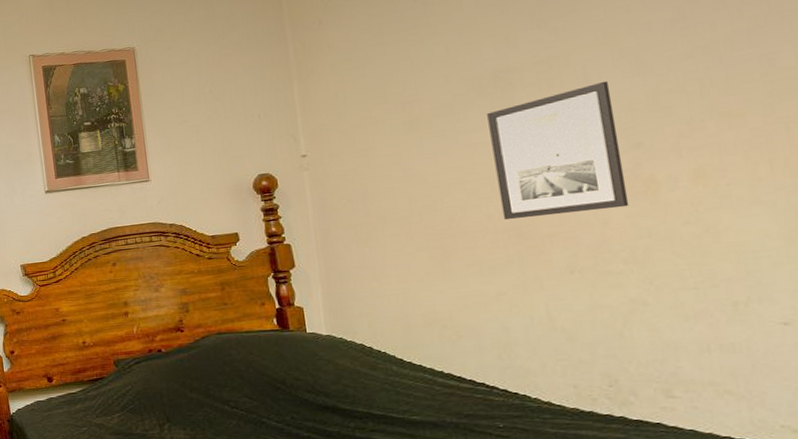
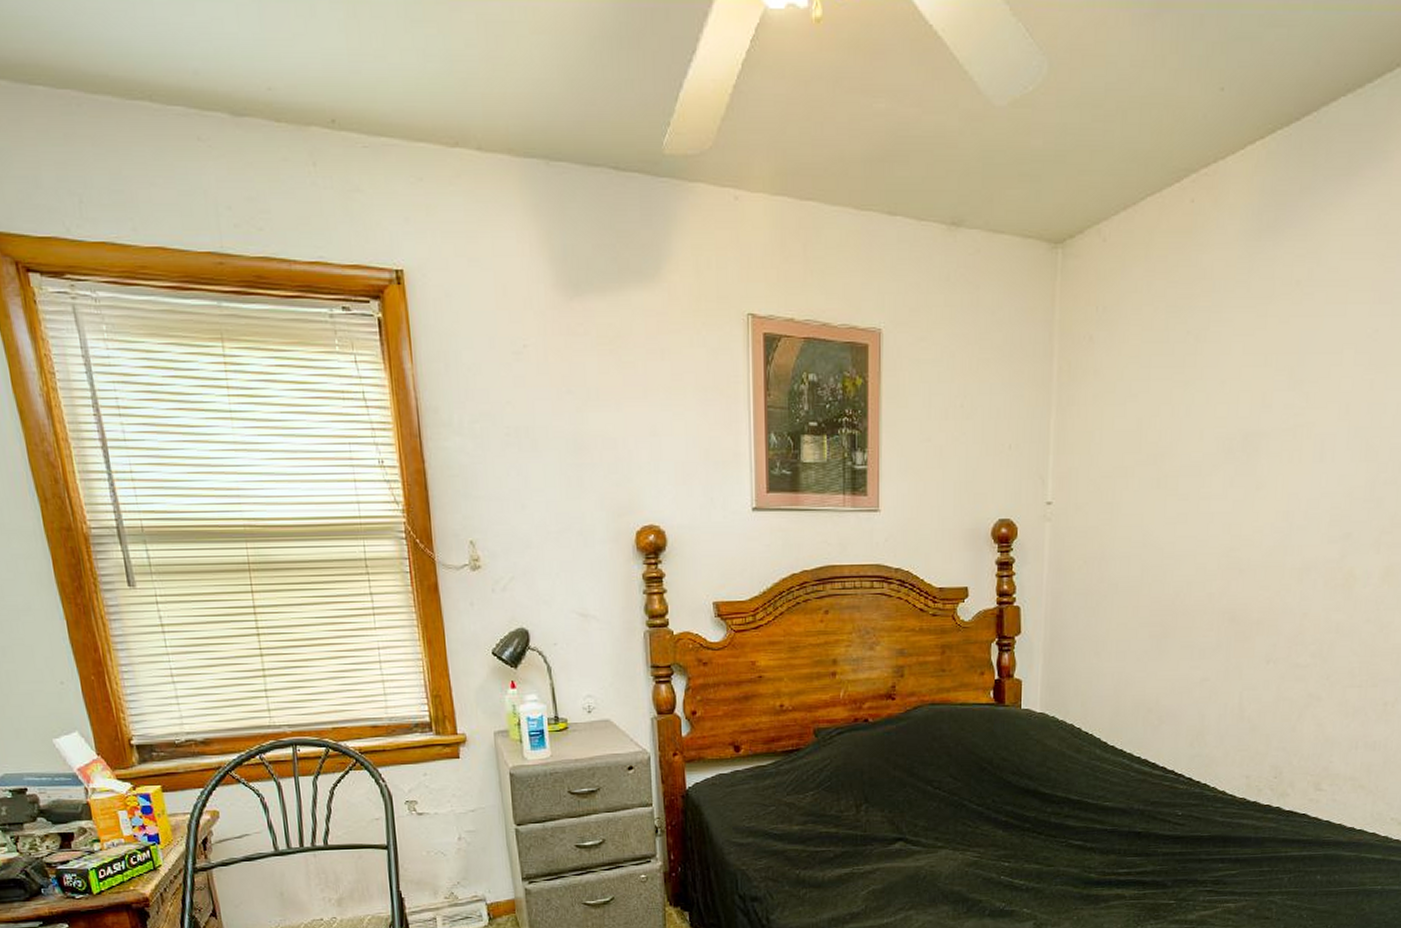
wall art: present [487,80,630,221] -> none [1222,461,1339,602]

